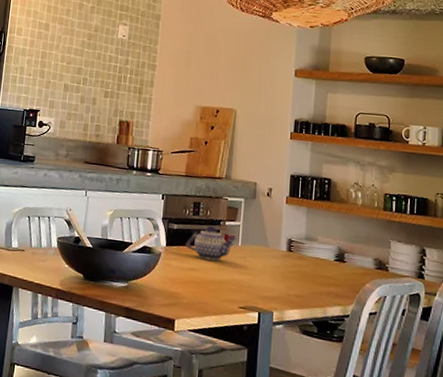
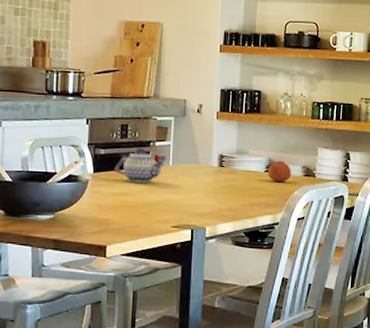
fruit: none [337,250,363,273] -> present [267,160,292,183]

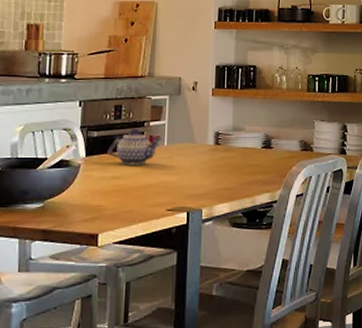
fruit: present [267,160,292,183] -> none [264,135,289,159]

